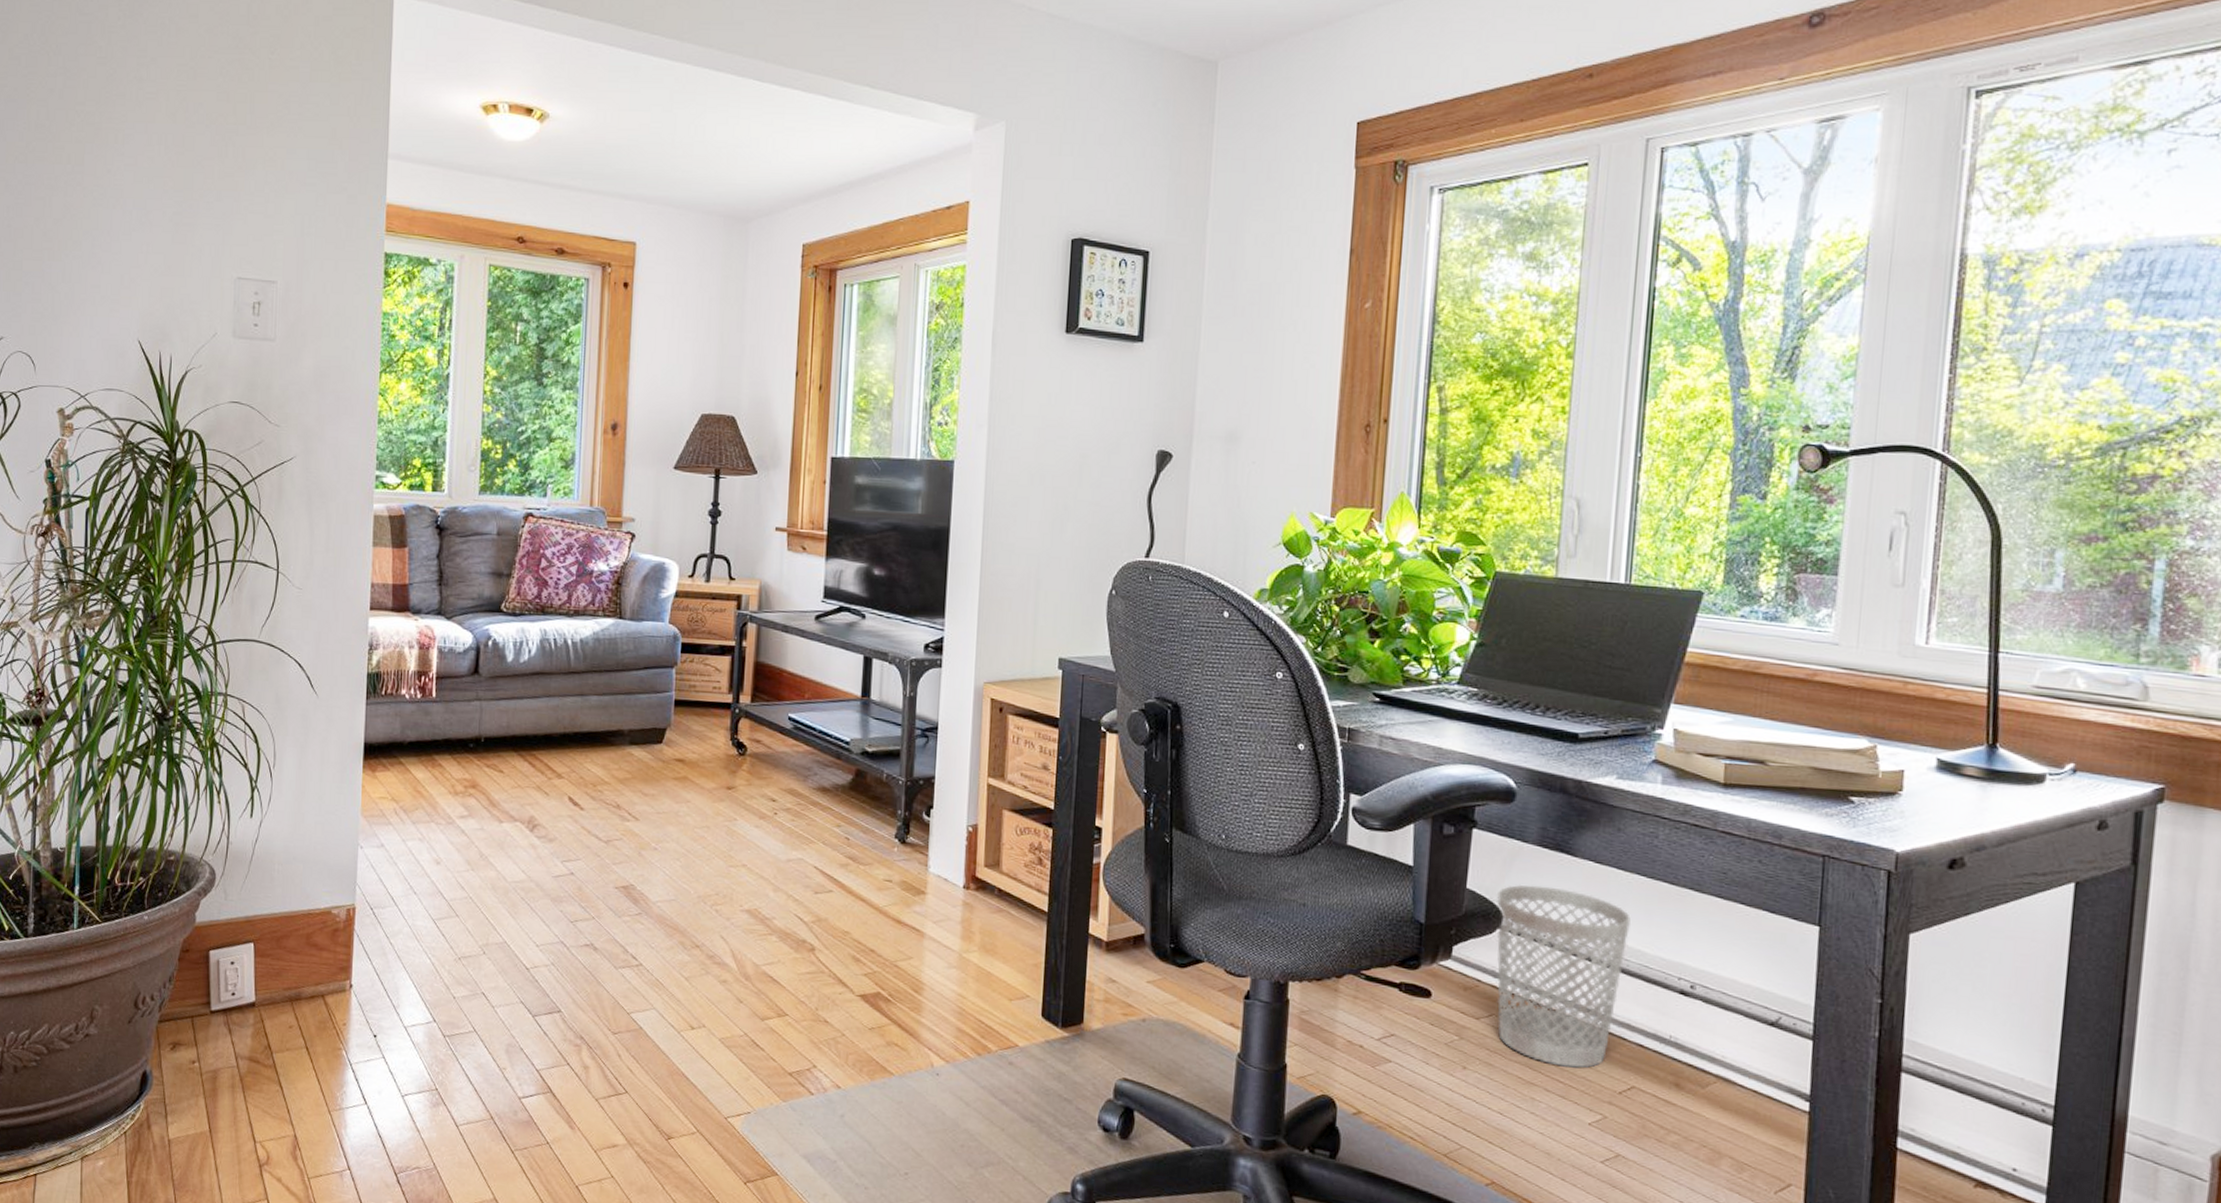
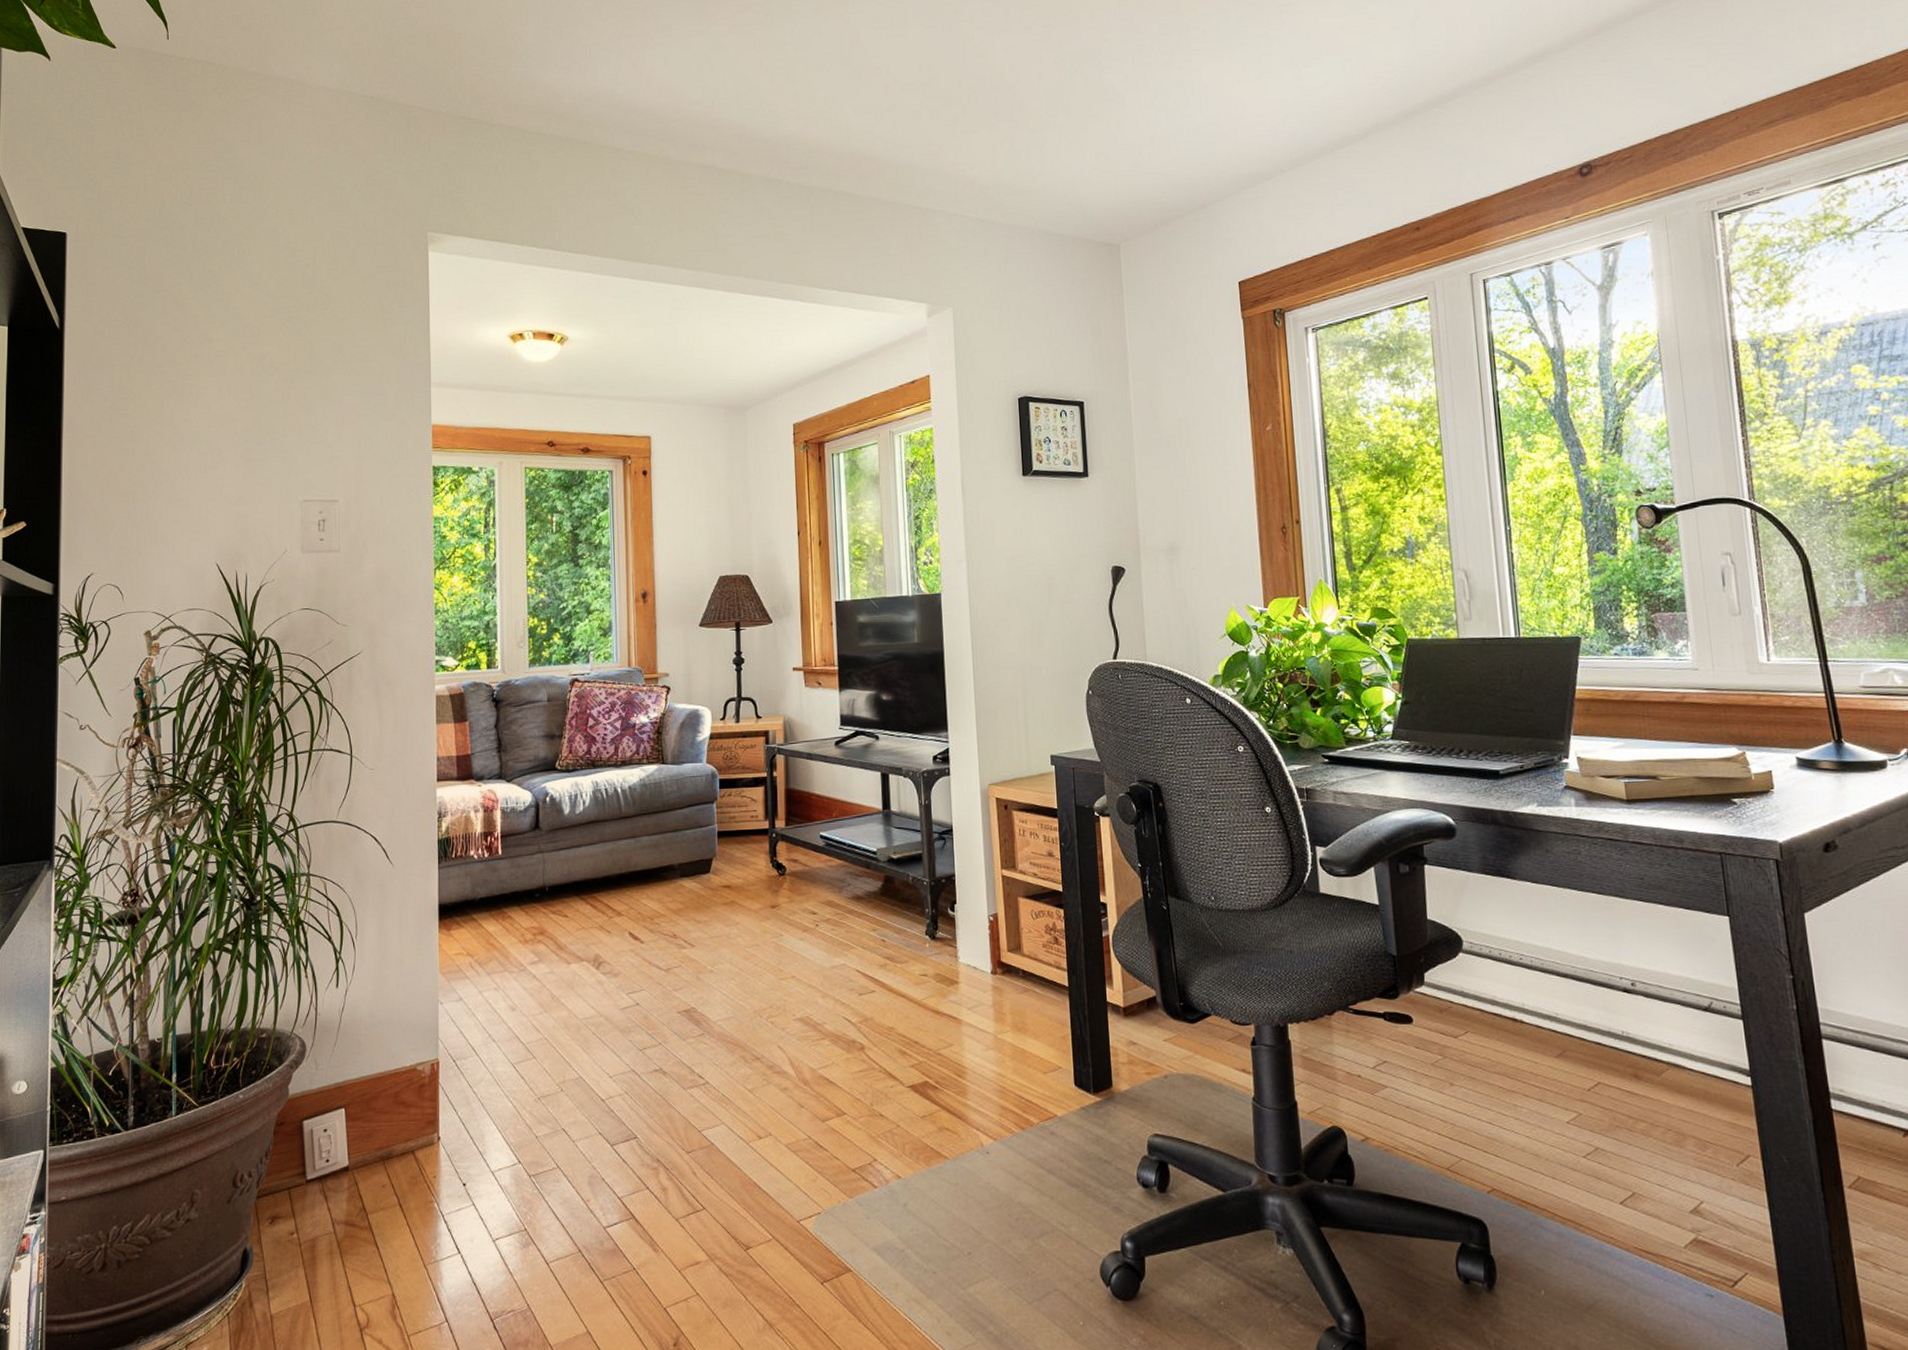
wastebasket: present [1496,884,1631,1068] -> none [1453,909,1572,1072]

